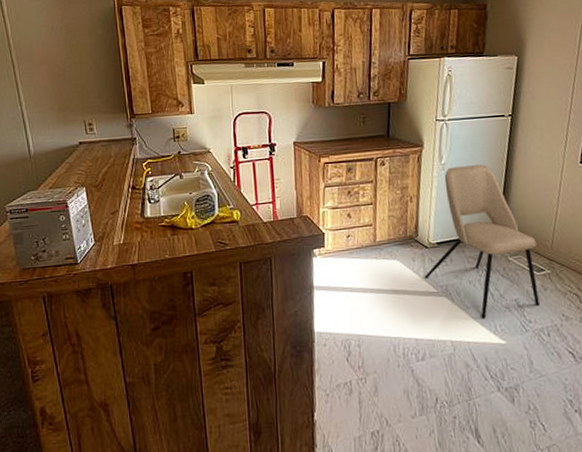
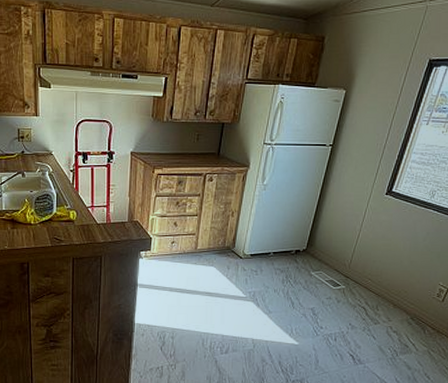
dining chair: present [424,164,539,318] -> none [236,188,337,322]

